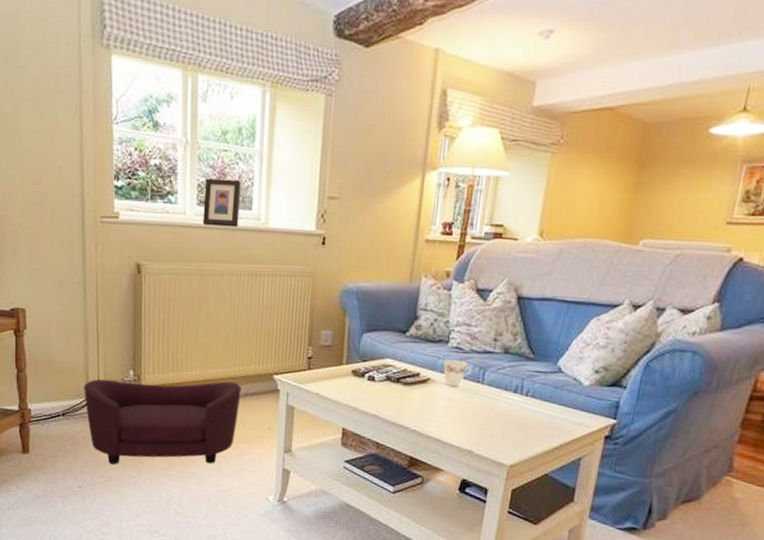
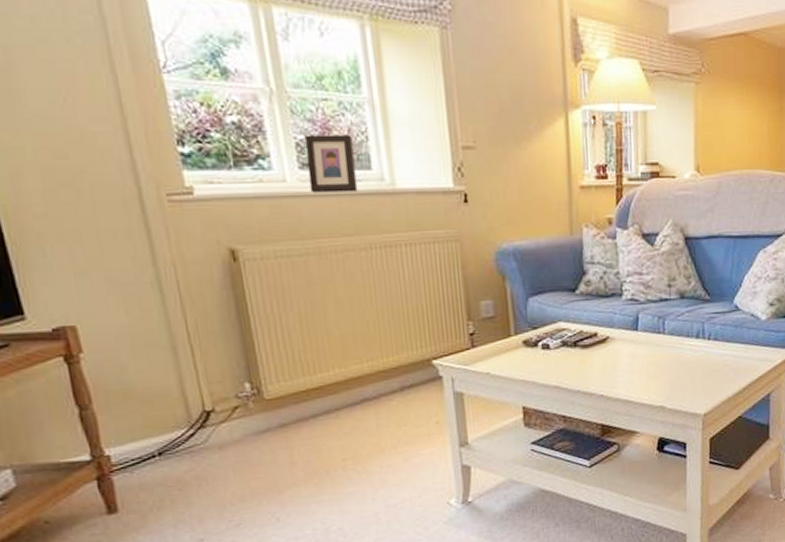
dog bed: present [83,379,242,465] -> none [182,376,397,503]
teacup: present [443,359,471,386] -> none [620,312,650,341]

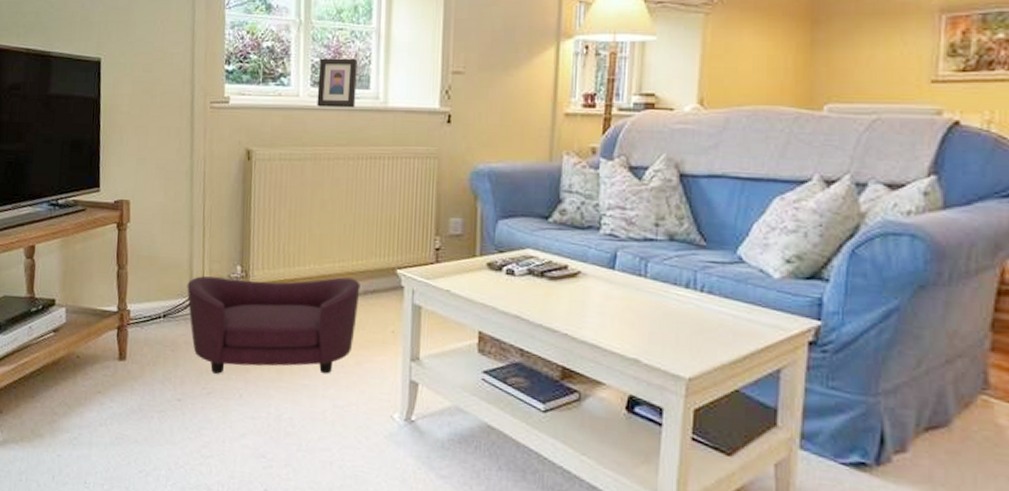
dog bed: none [182,376,397,503] -> present [187,276,360,374]

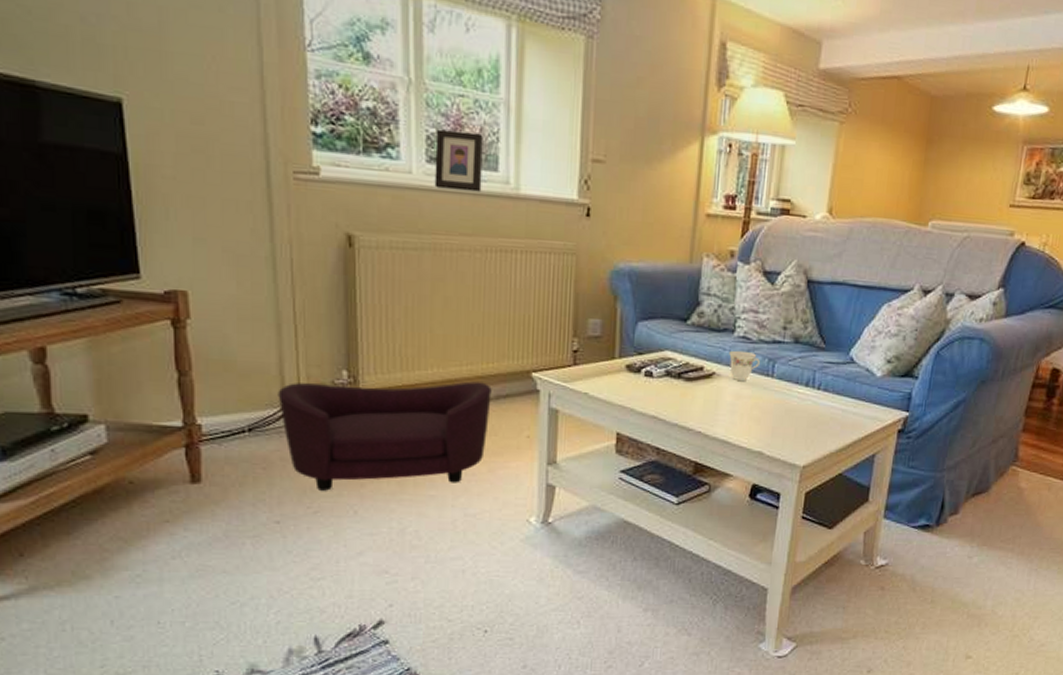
teacup: none [595,248,630,281] -> present [729,350,760,381]

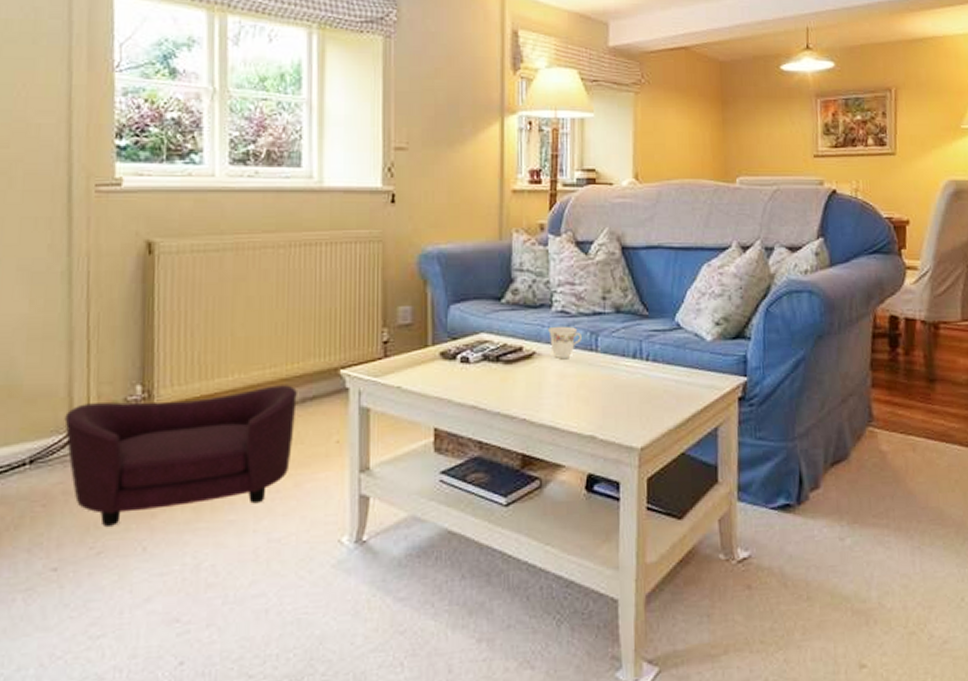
picture frame: present [434,129,483,192] -> none [237,132,286,188]

